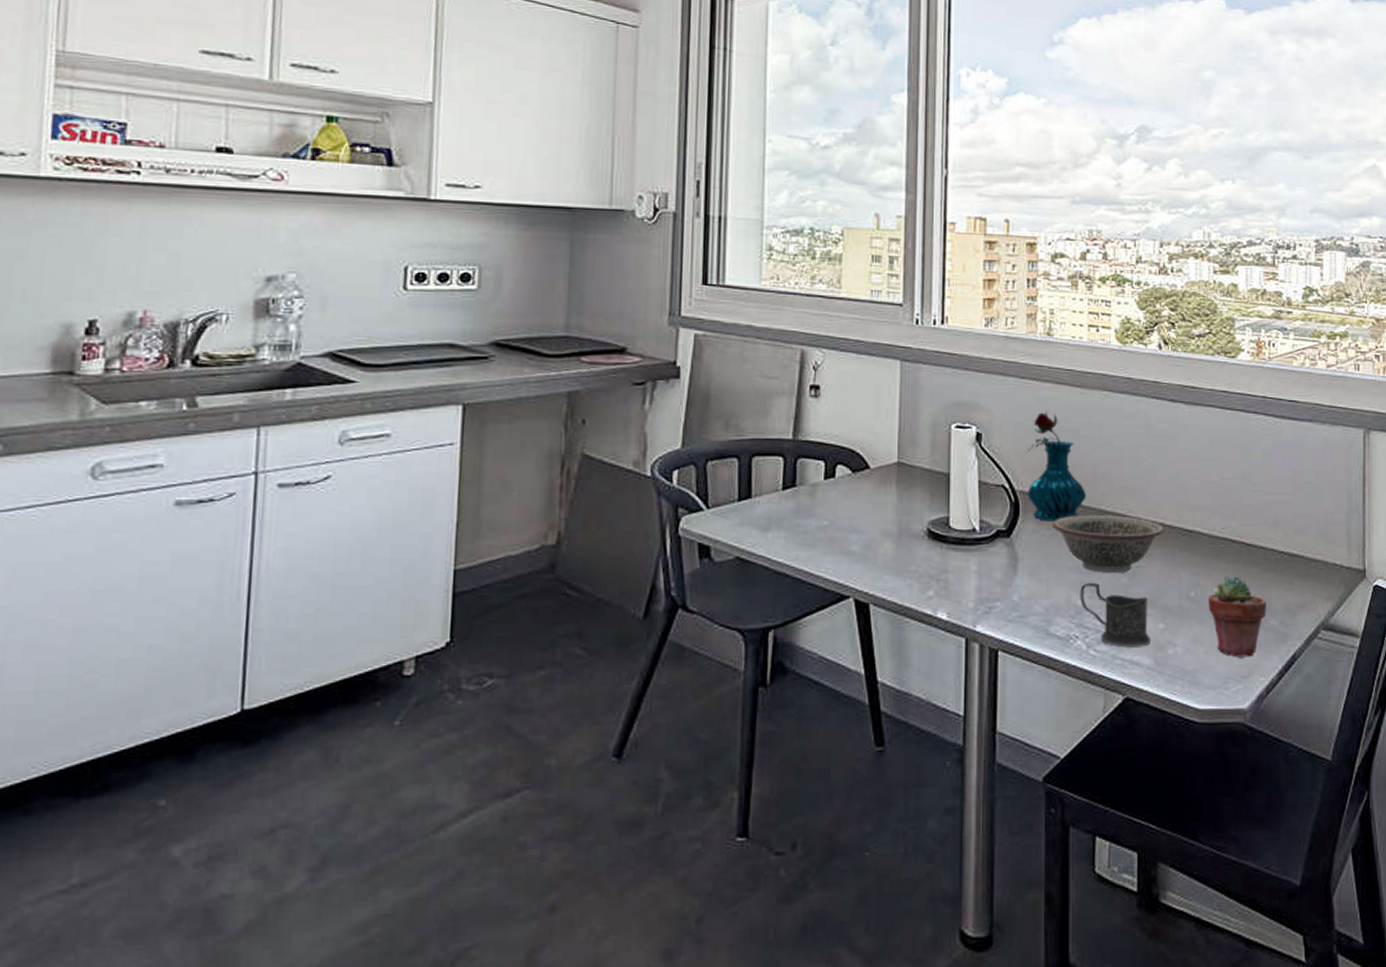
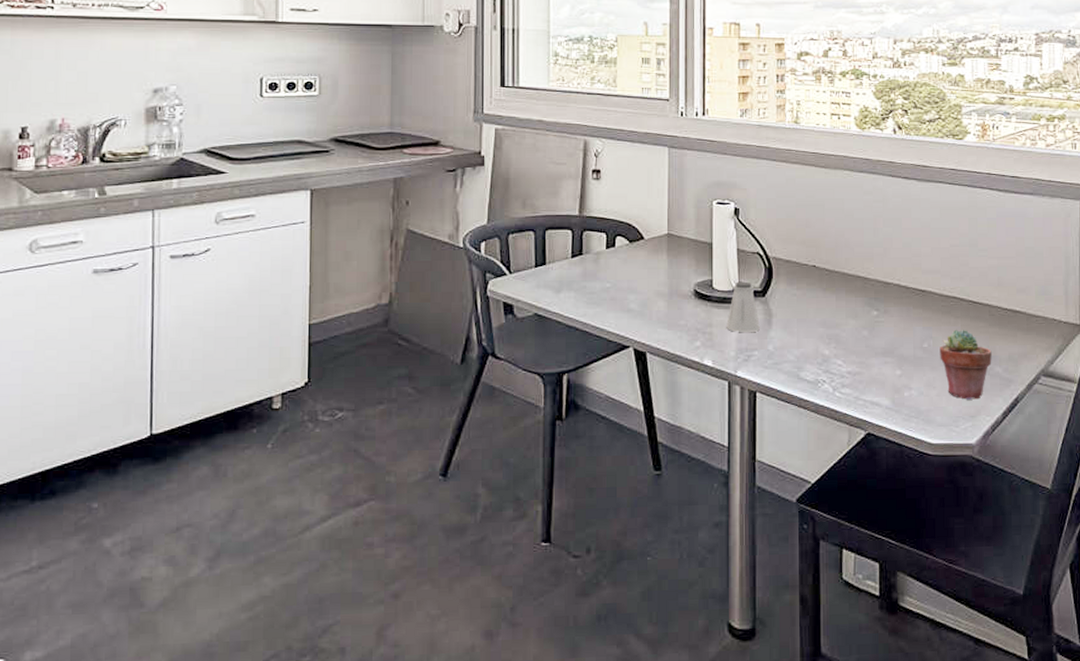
saltshaker: none [964,519,1003,579] -> present [726,281,760,332]
vase: present [1027,411,1087,522] -> none [779,188,831,283]
decorative bowl: present [1052,515,1165,574] -> none [801,278,901,328]
mug: present [1080,583,1150,648] -> none [826,336,889,391]

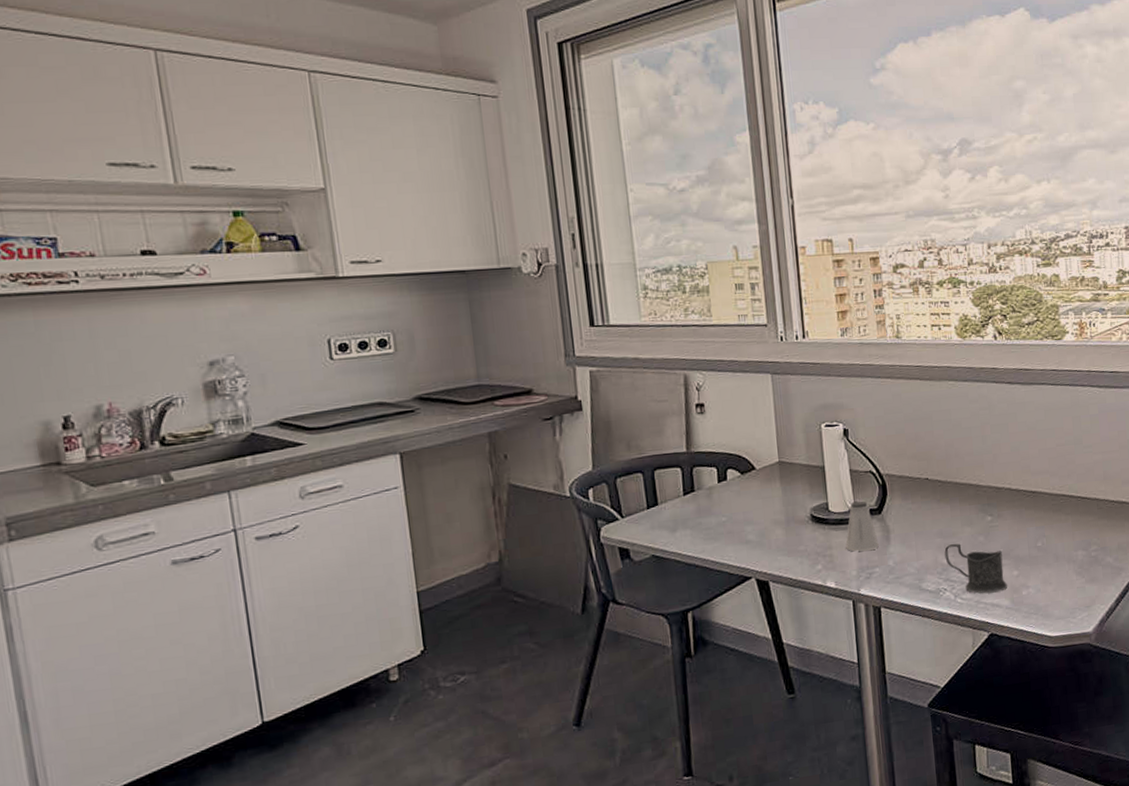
mug: none [826,336,889,391] -> present [944,543,1007,594]
potted succulent: present [940,330,992,400] -> none [1053,525,1103,592]

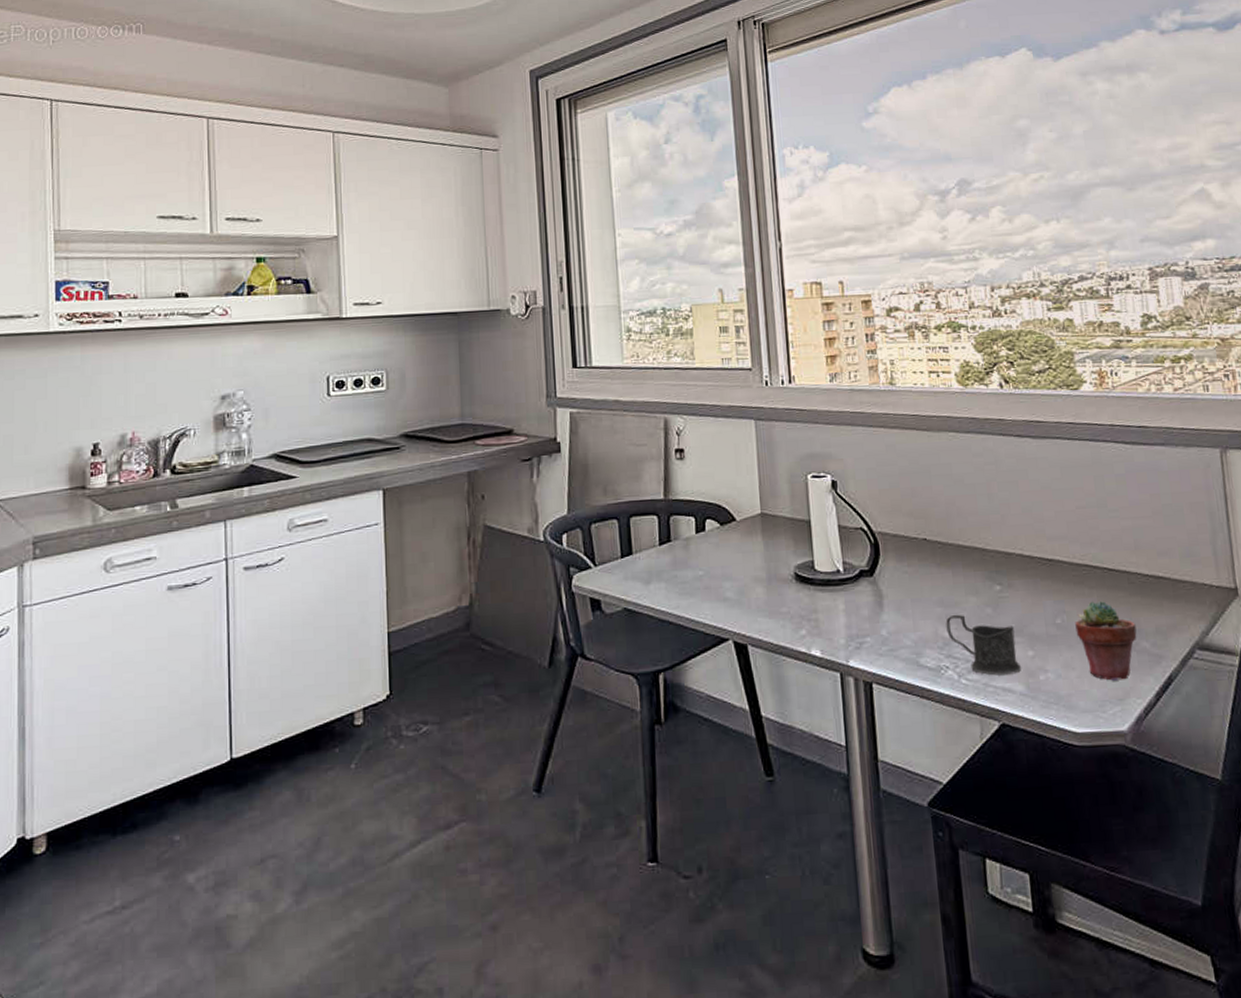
saltshaker: present [845,500,879,552] -> none [833,560,870,617]
potted succulent: none [1053,525,1103,592] -> present [1075,601,1137,681]

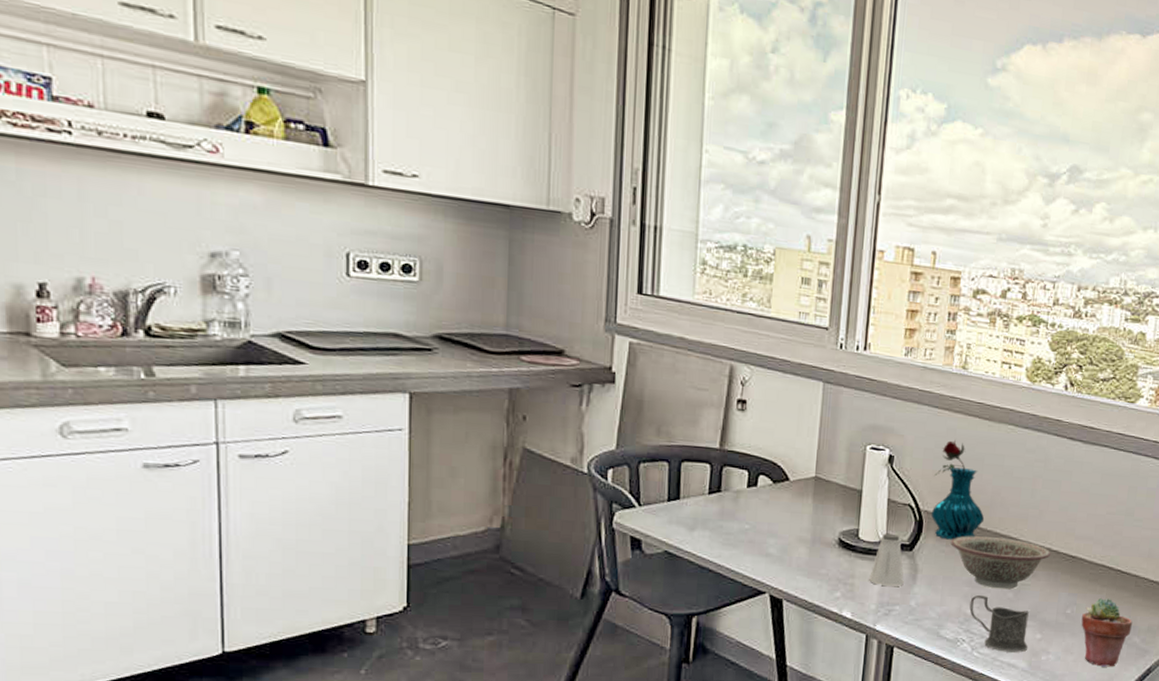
saltshaker: none [833,560,870,617] -> present [869,533,904,586]
vase: none [881,455,944,559] -> present [931,439,985,540]
decorative bowl: none [912,549,1024,606] -> present [951,536,1051,589]

